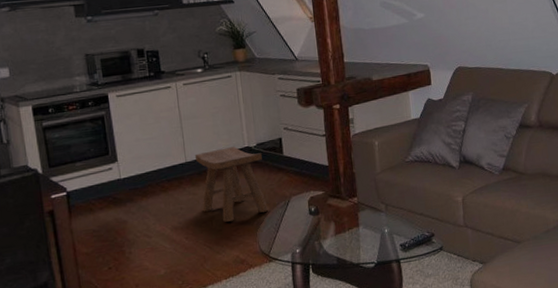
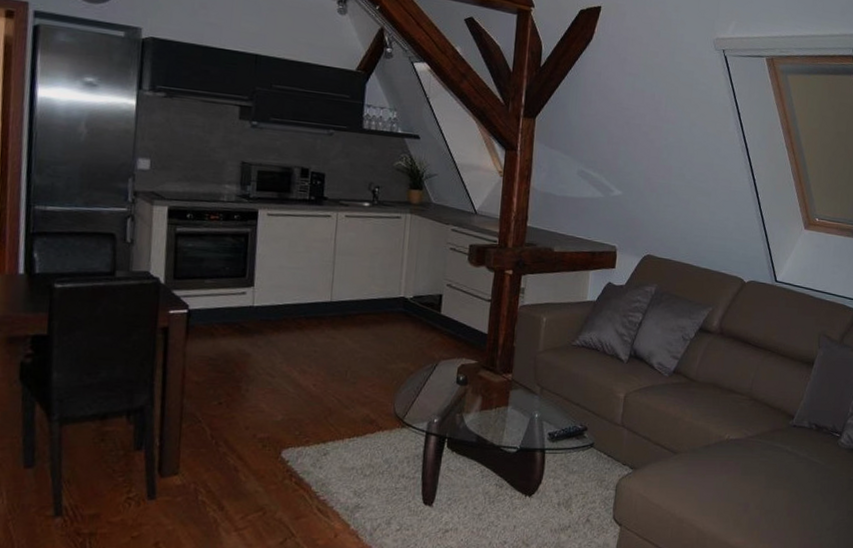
stool: present [194,147,268,222] -> none [339,294,417,375]

